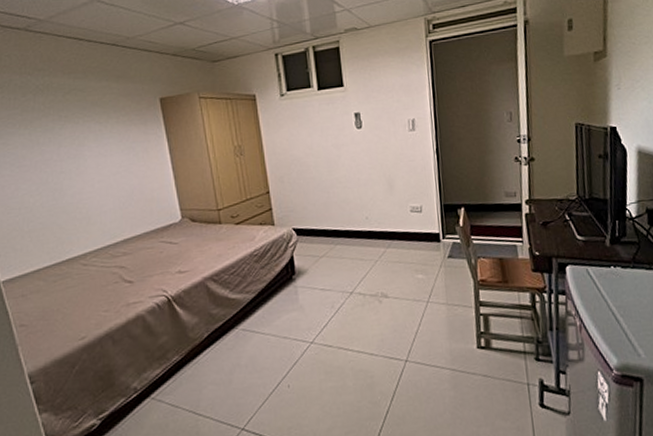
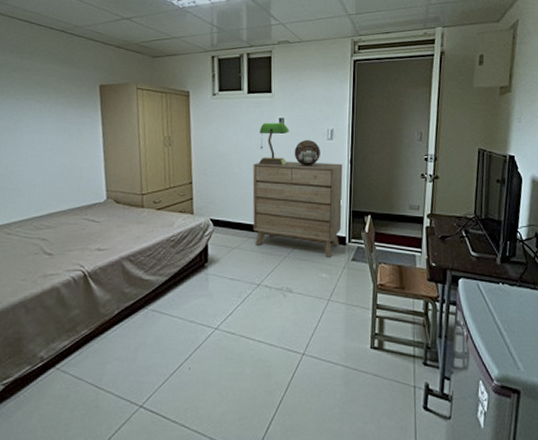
dresser: none [332,155,434,257] -> present [252,161,343,258]
table lamp: none [334,117,369,165] -> present [258,122,289,166]
decorative sphere: none [374,132,403,162] -> present [294,139,320,166]

